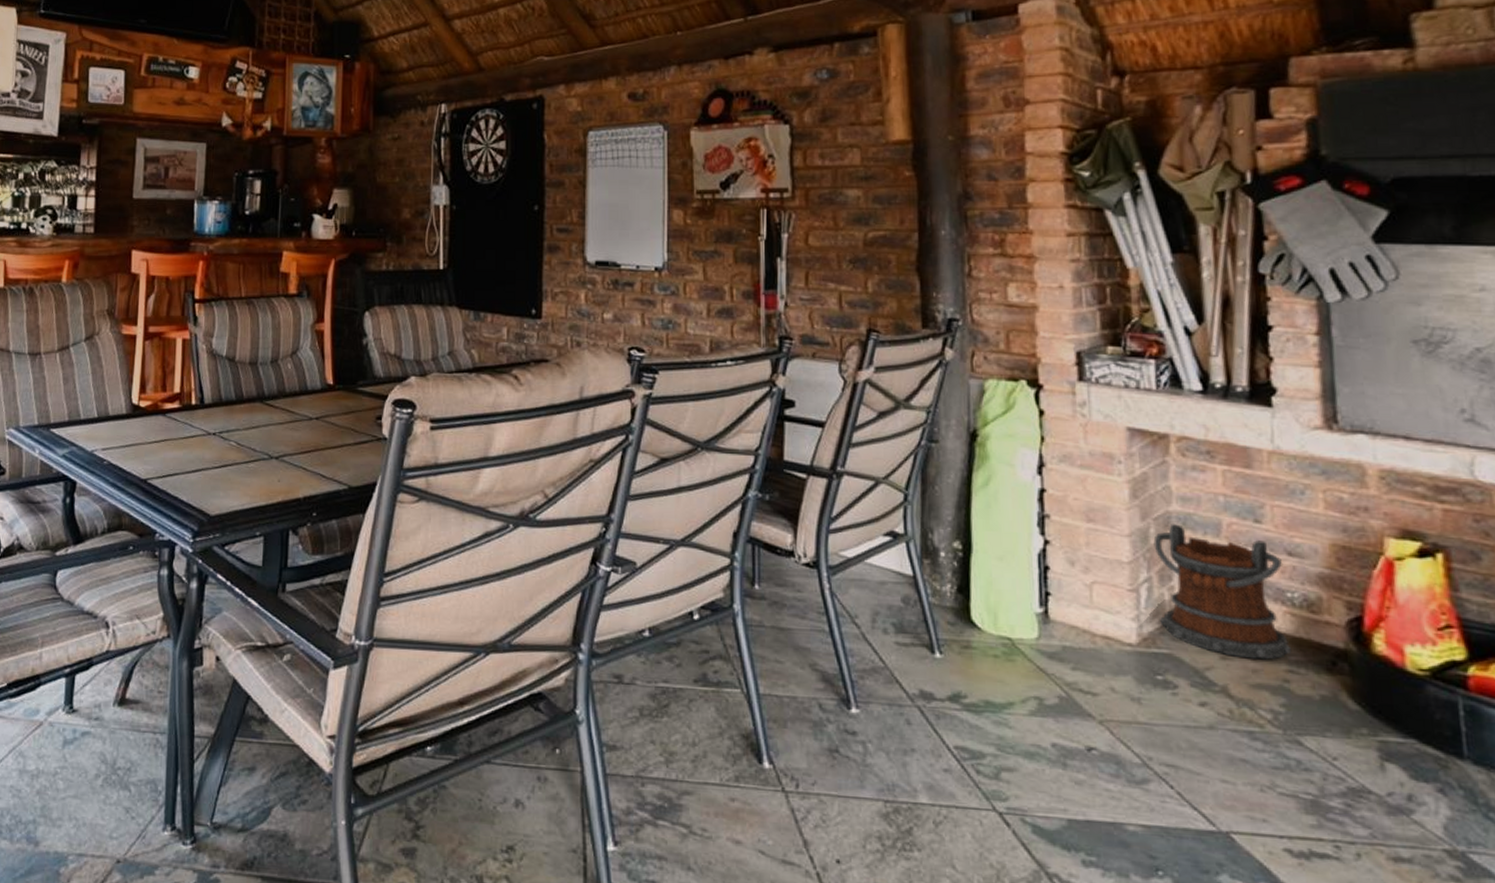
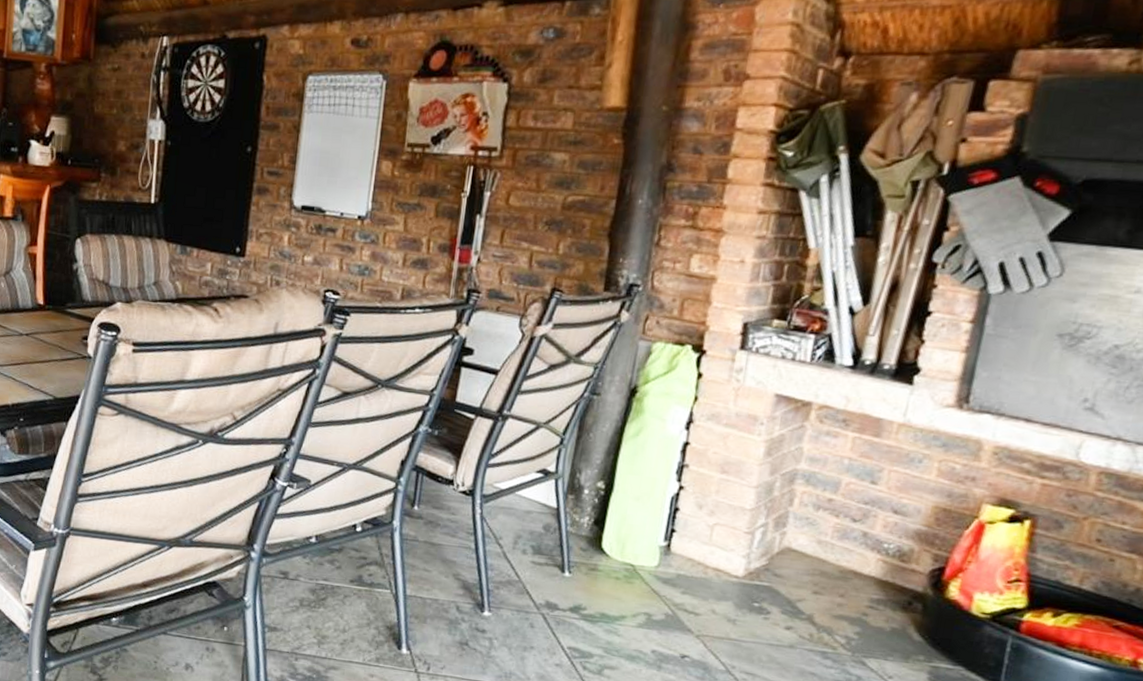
bucket: present [1153,524,1292,660] -> none [767,480,887,597]

